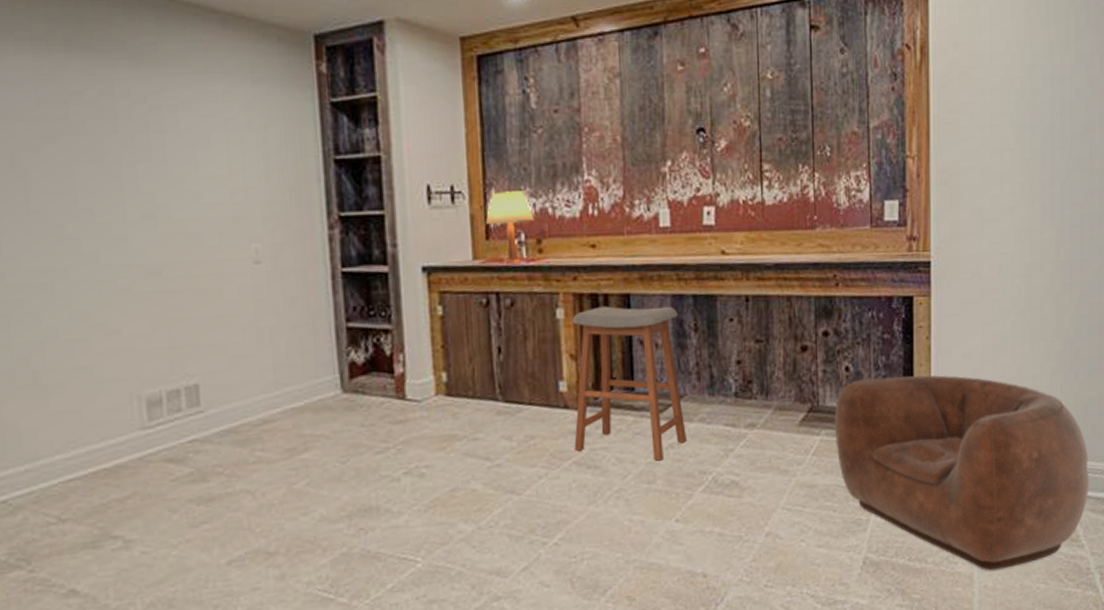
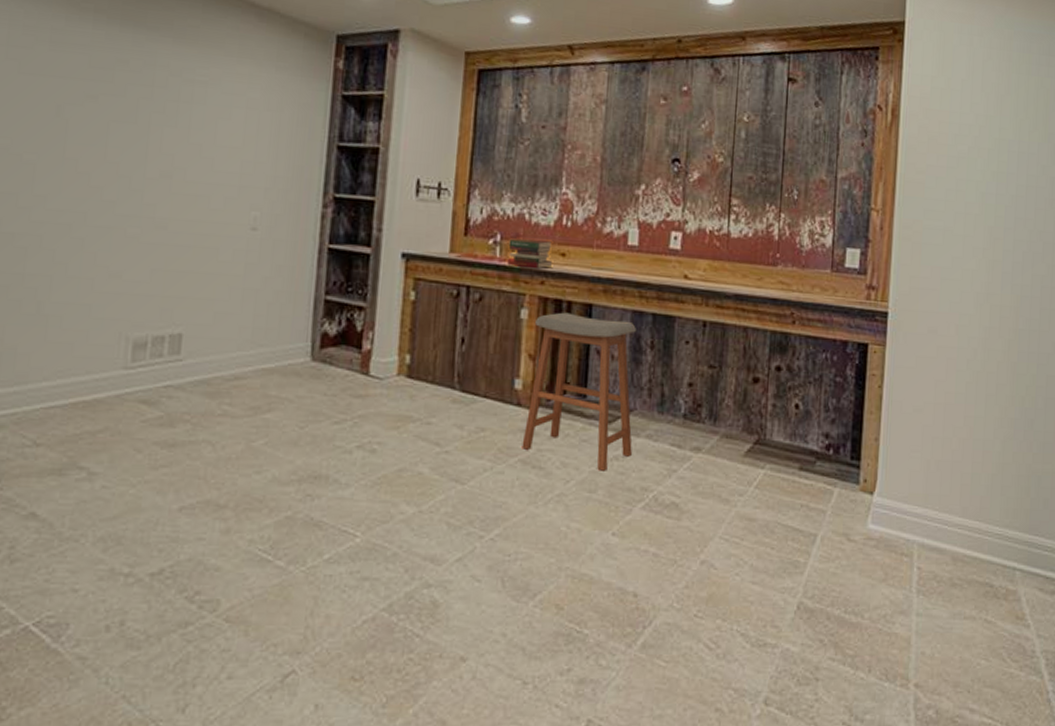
table lamp: present [486,190,535,265] -> none [466,192,512,263]
books: none [534,234,583,266] -> present [507,238,552,269]
armchair: present [835,375,1090,571] -> none [779,419,1039,637]

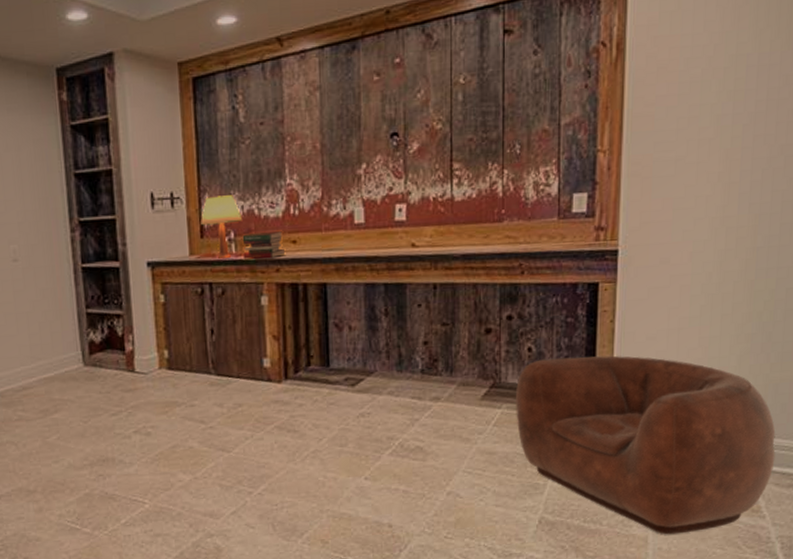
table lamp: none [466,192,512,263] -> present [201,194,243,260]
stool: present [522,312,636,471] -> none [276,293,376,428]
armchair: none [779,419,1039,637] -> present [516,355,776,535]

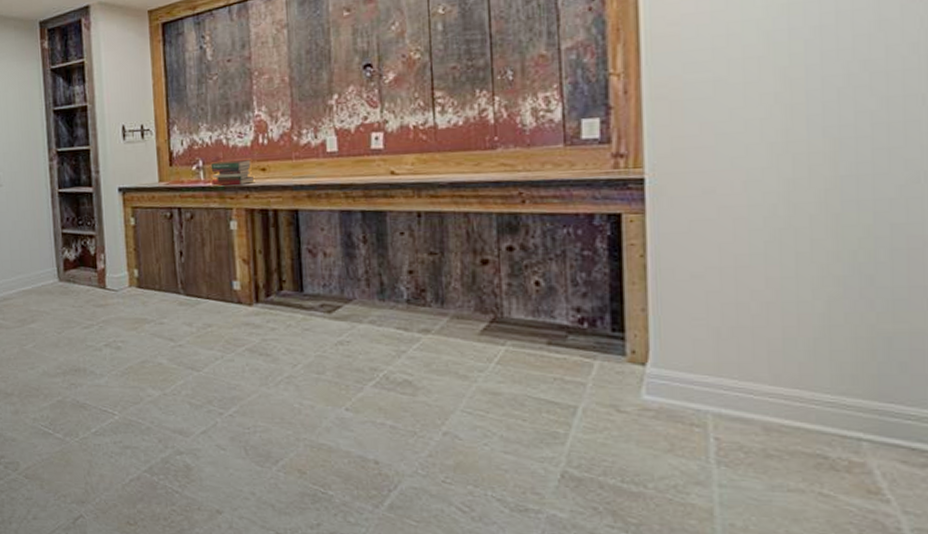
table lamp: present [201,194,243,260] -> none [170,126,211,186]
armchair: present [516,355,776,535] -> none [523,293,897,510]

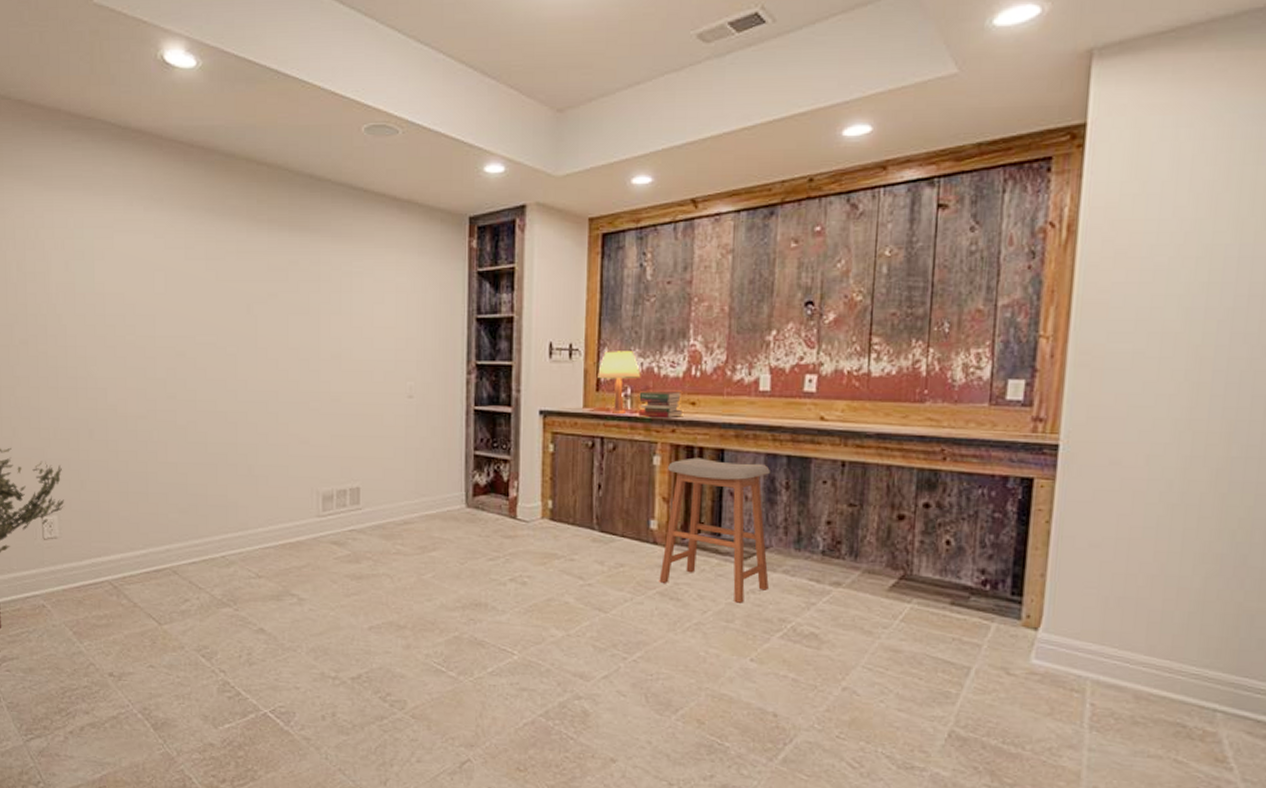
table lamp: none [170,126,211,186] -> present [598,349,641,415]
stool: none [245,219,356,355] -> present [659,457,770,603]

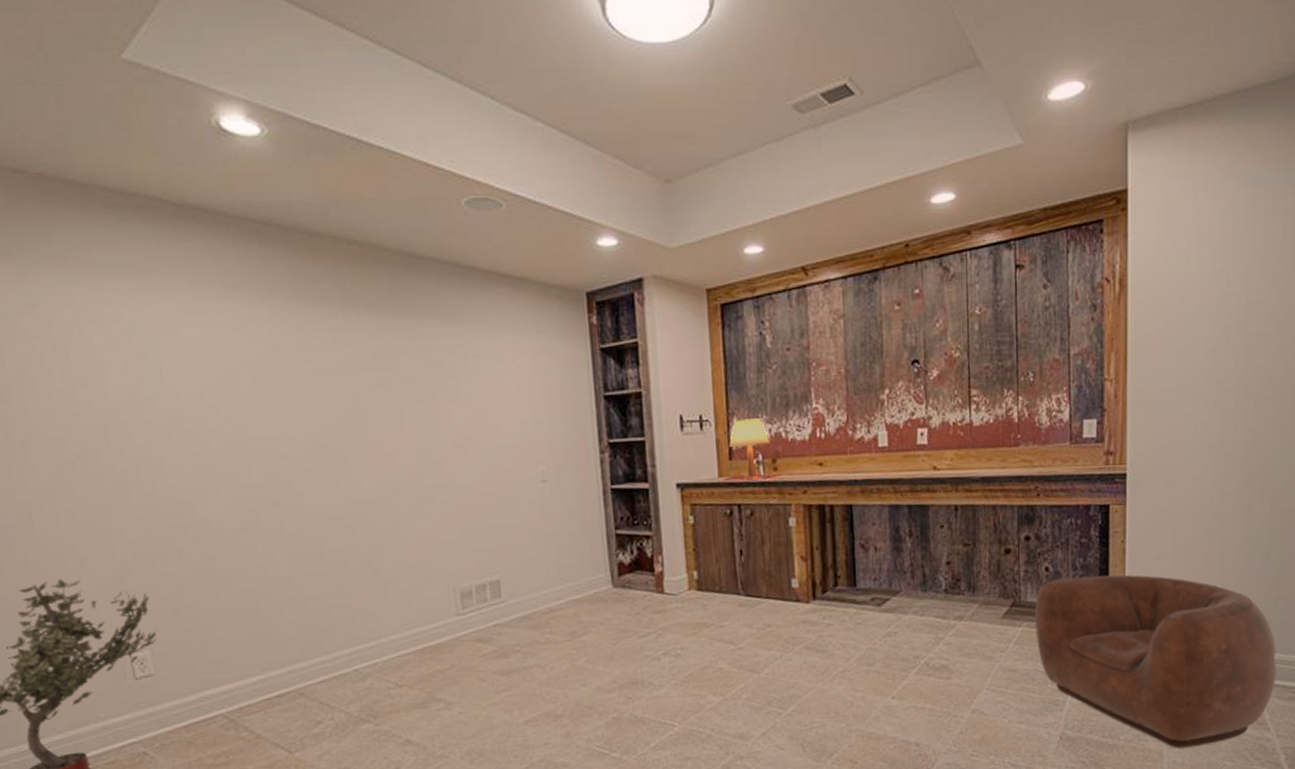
books: present [638,391,682,419] -> none [770,454,811,481]
stool: present [659,457,770,603] -> none [803,515,902,647]
armchair: none [928,555,1249,774] -> present [1035,574,1277,749]

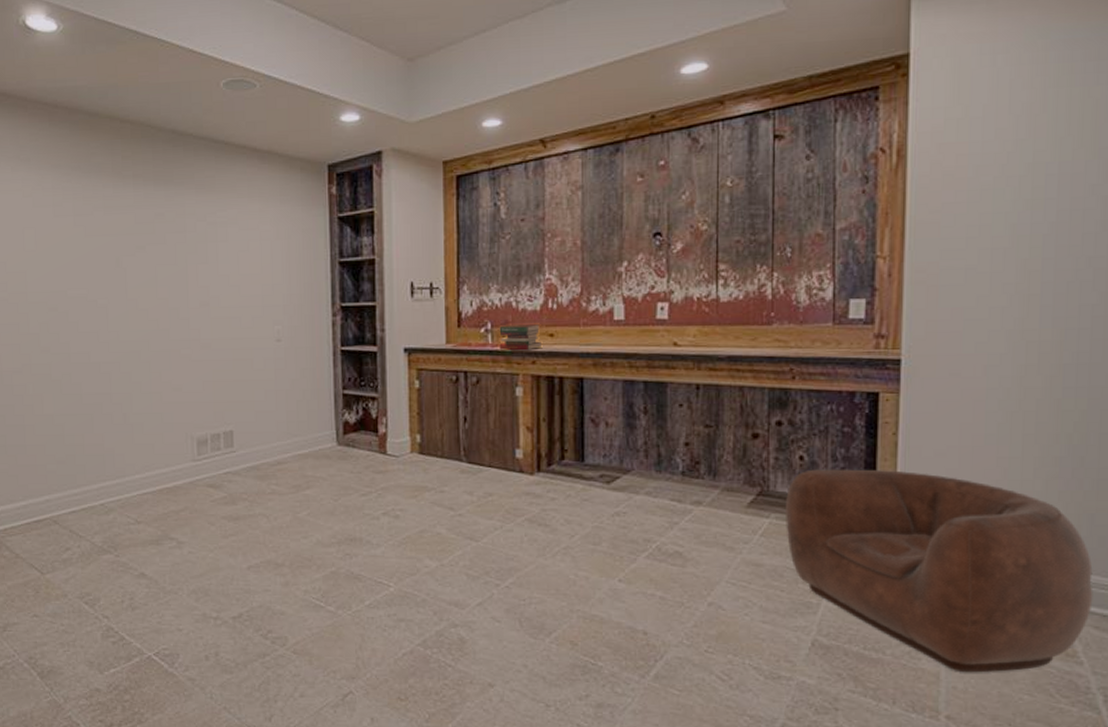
table lamp: present [729,417,770,482] -> none [458,286,500,349]
books: none [770,454,811,481] -> present [499,324,541,351]

